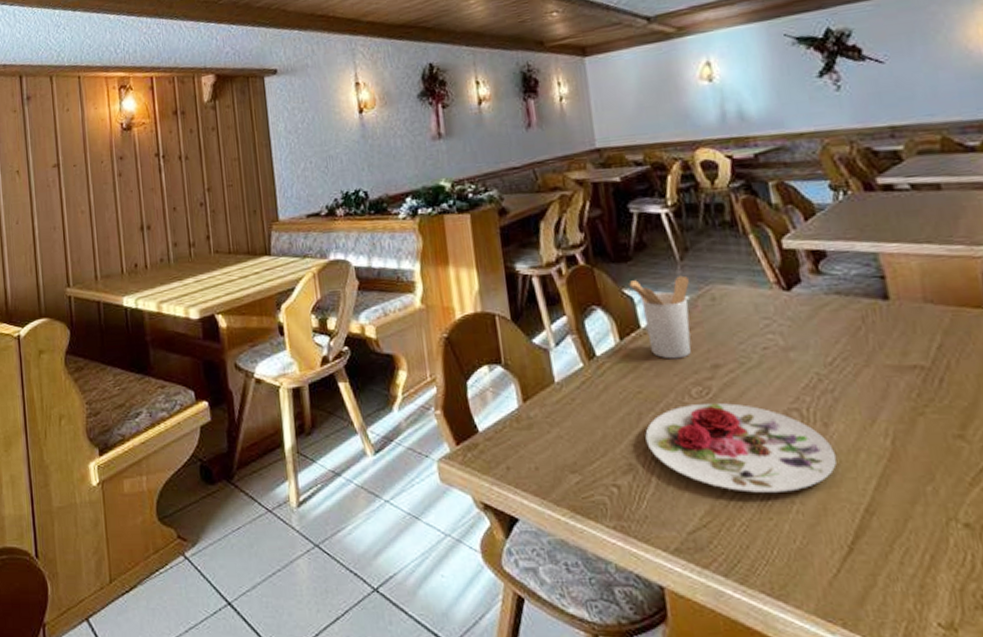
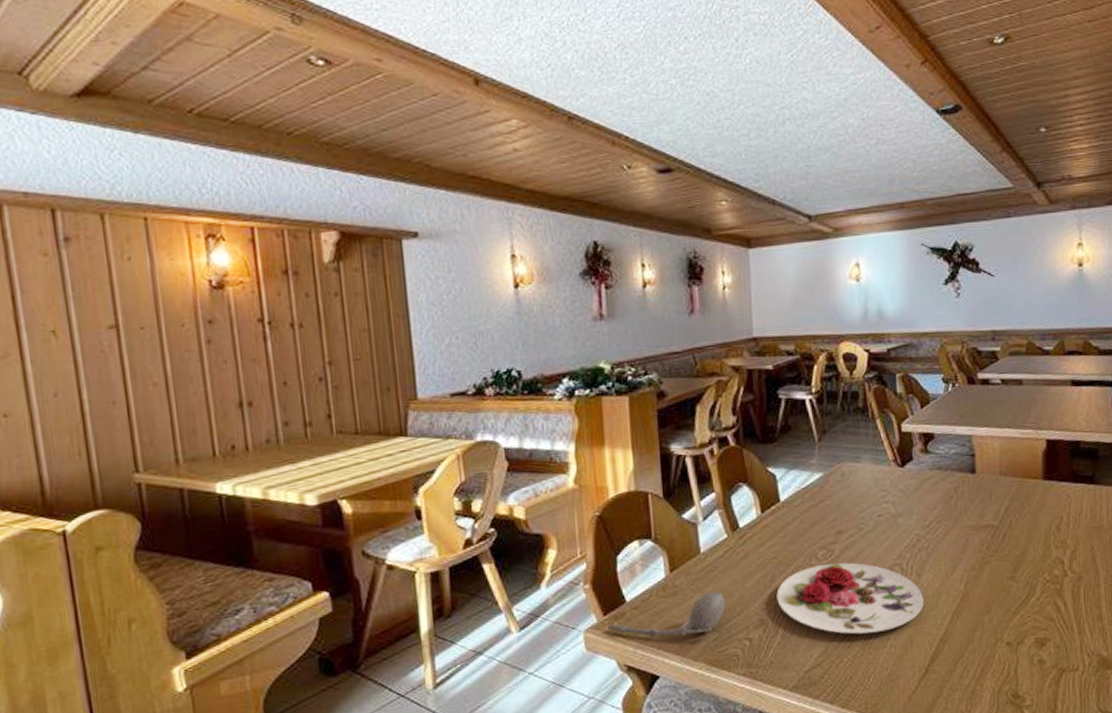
spoon: none [461,427,587,475] -> present [607,591,726,638]
utensil holder: present [627,275,691,359] -> none [771,455,824,528]

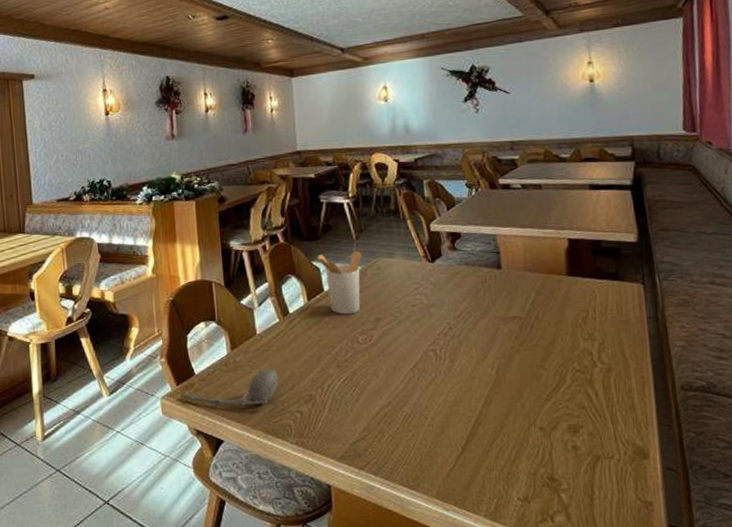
utensil holder: none [771,455,824,528] -> present [315,251,362,315]
plate: present [776,562,925,635] -> none [323,347,458,413]

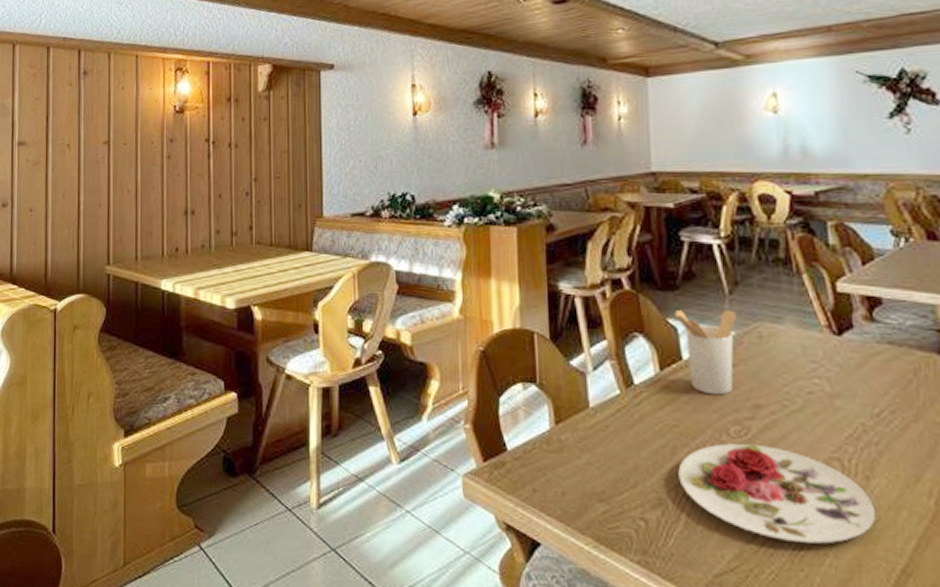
spoon: present [180,368,279,407] -> none [487,454,618,503]
plate: none [323,347,458,413] -> present [678,443,876,544]

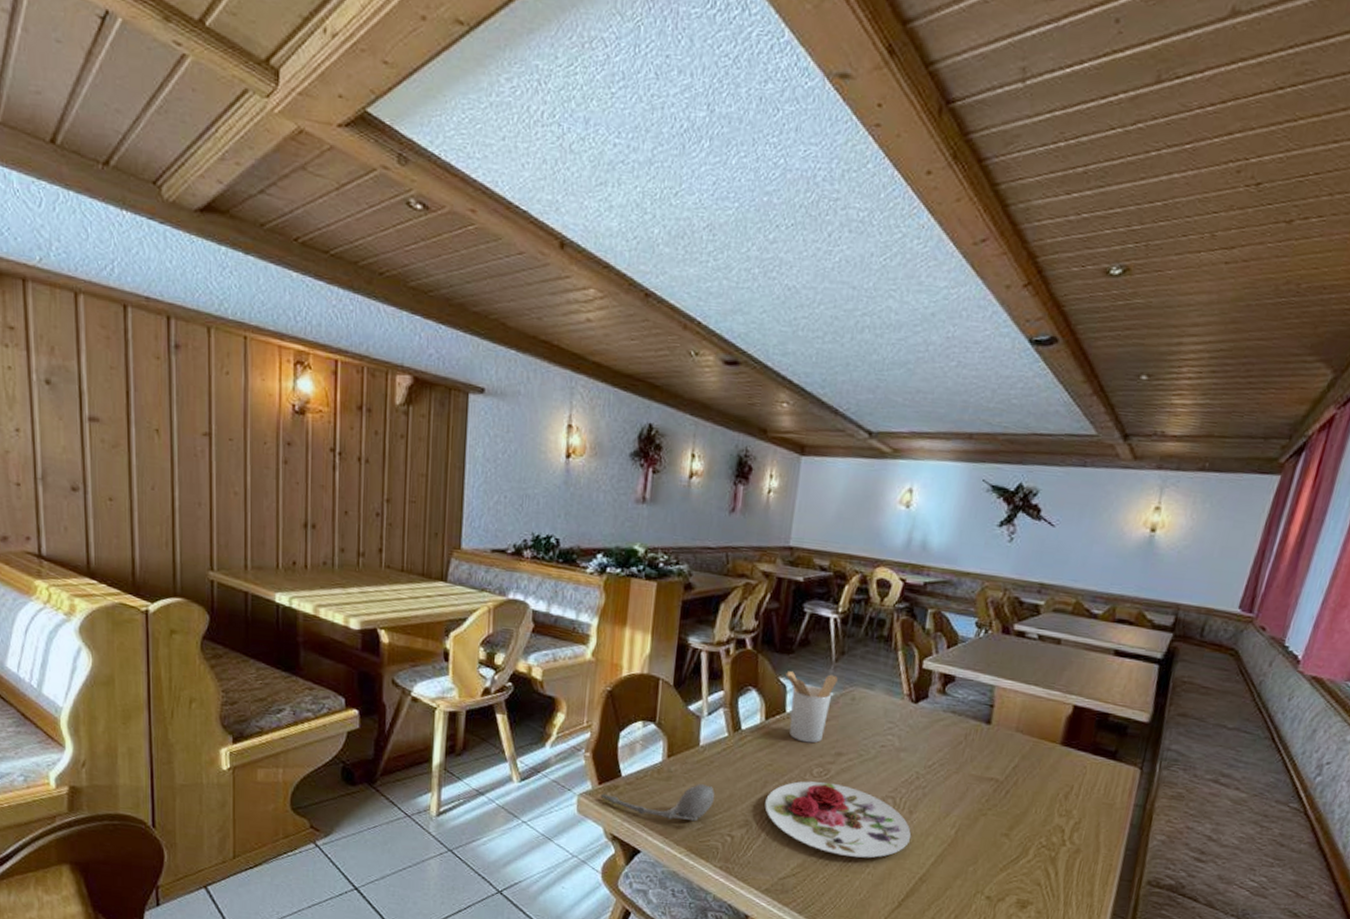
spoon: none [487,454,618,503] -> present [600,784,715,822]

